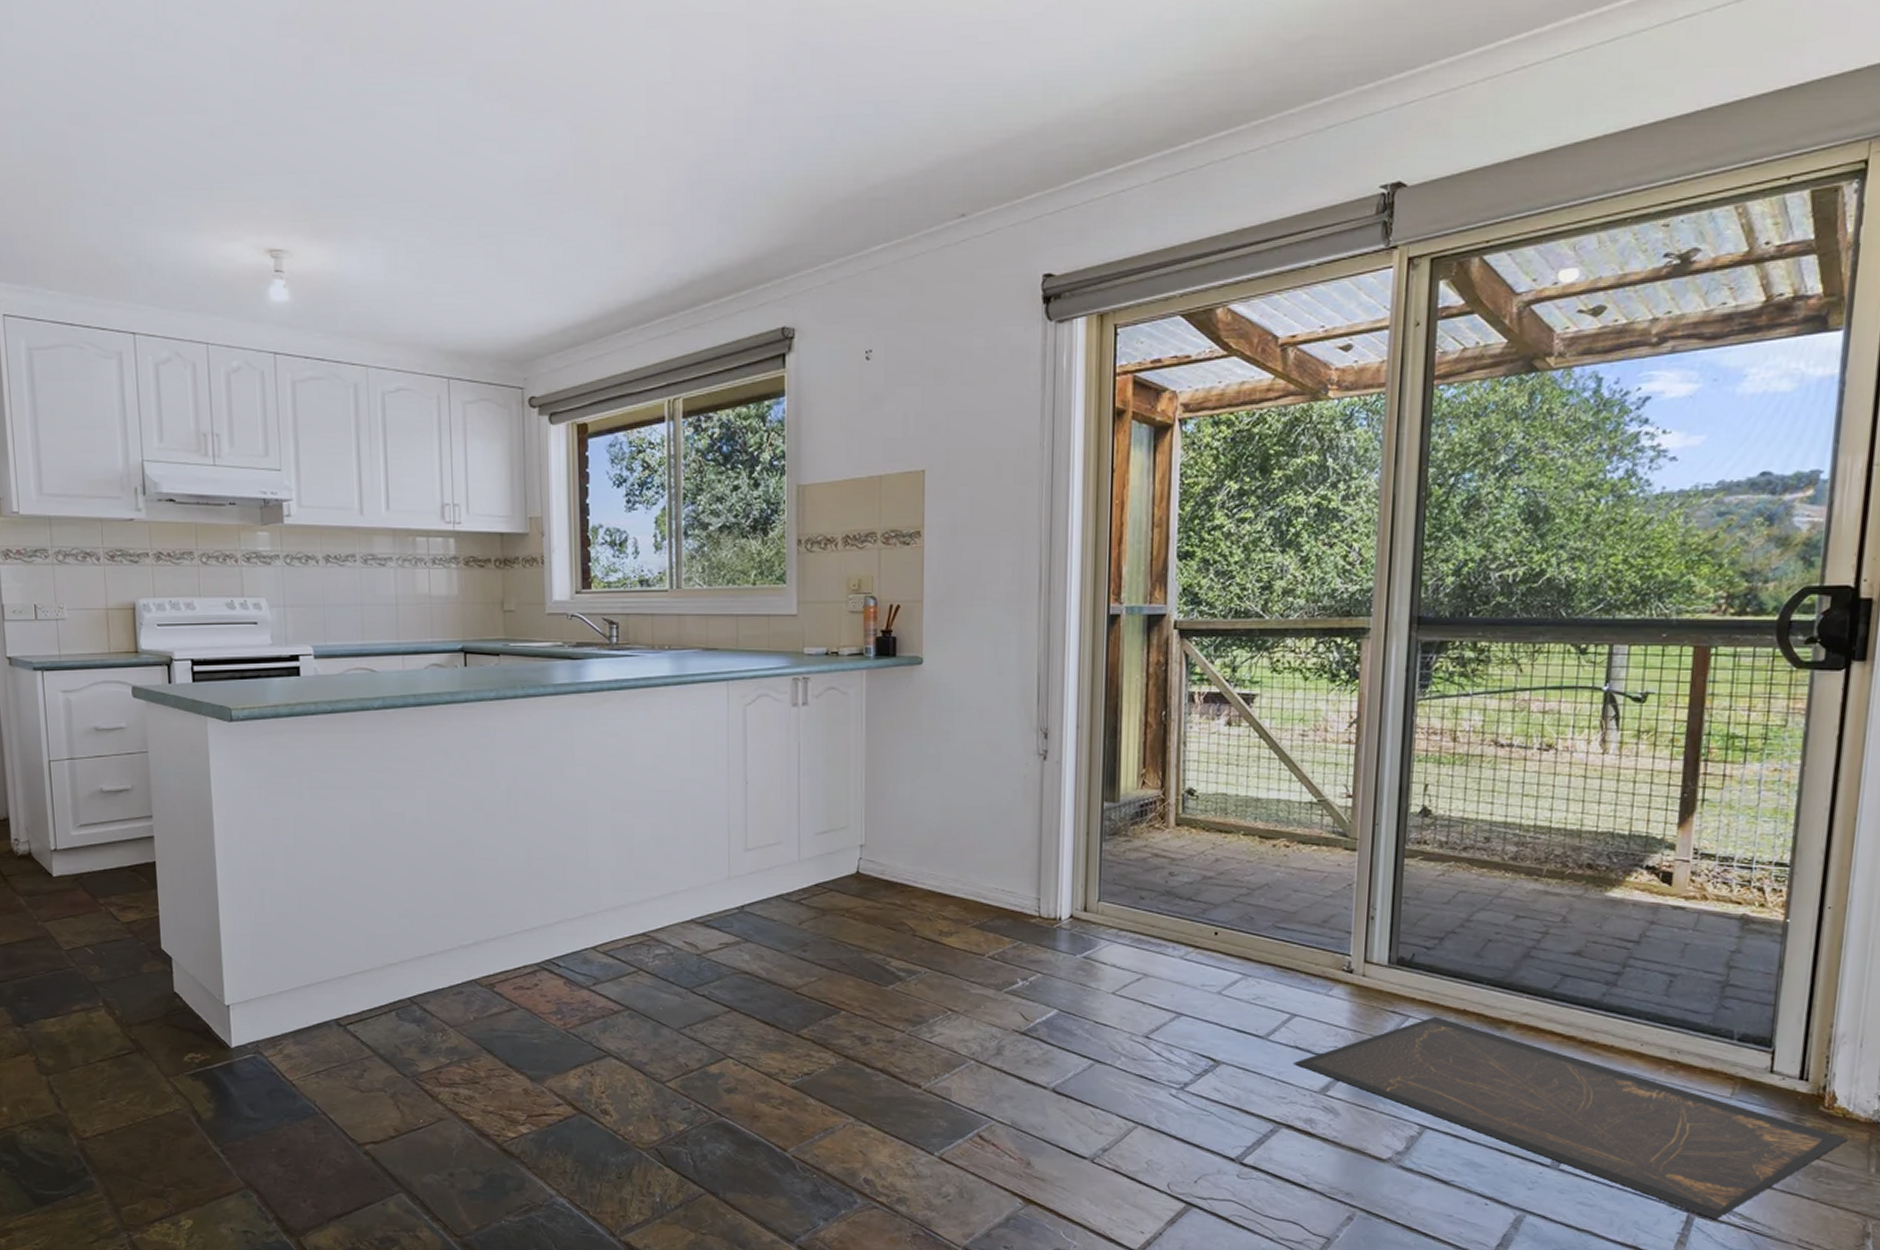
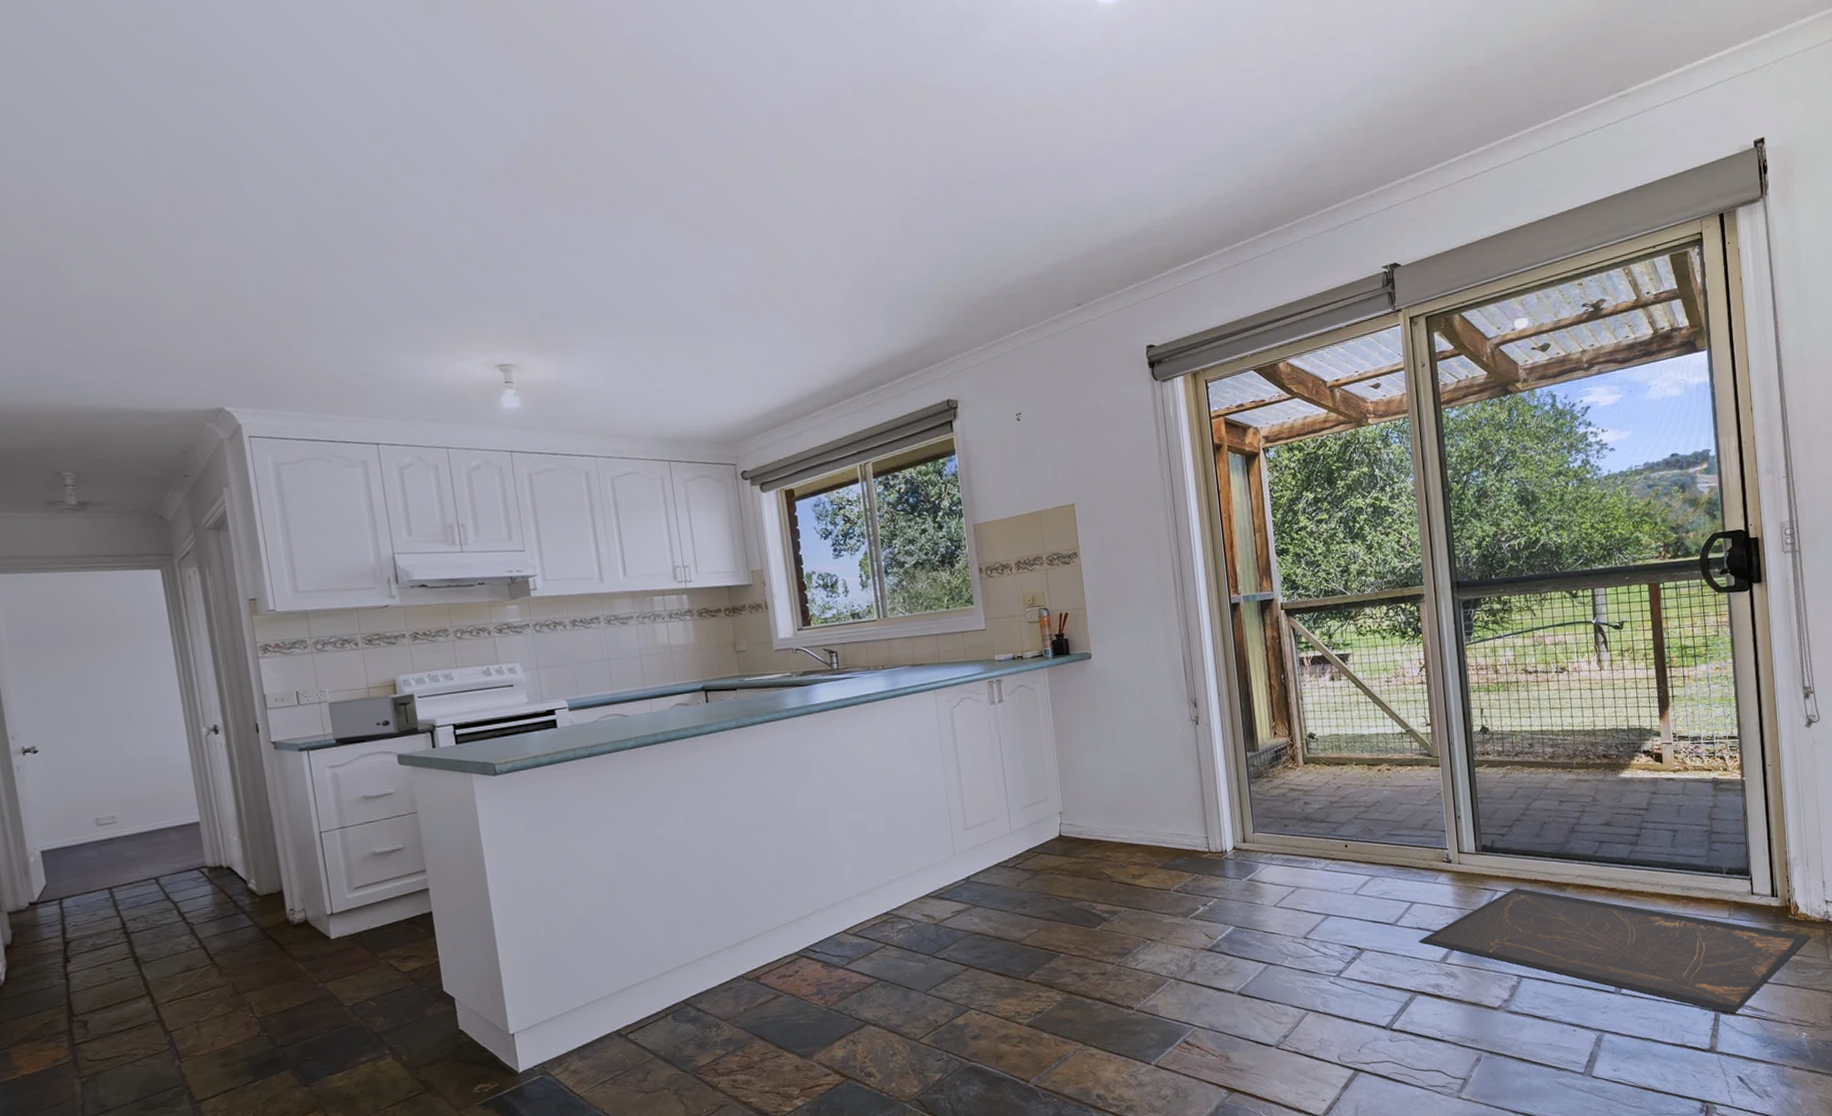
toaster: none [64,618,157,668] -> present [327,692,420,745]

